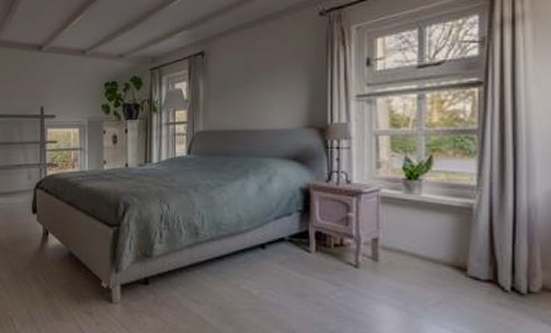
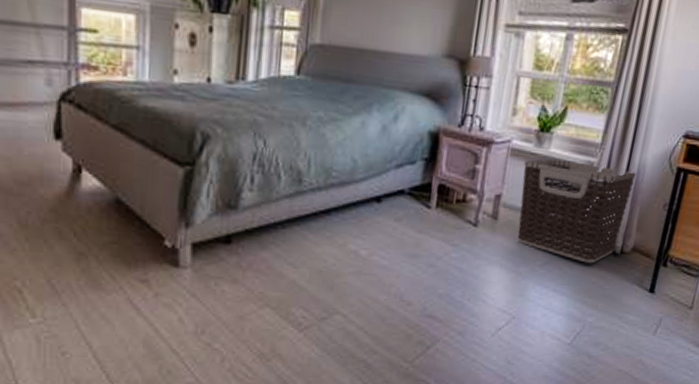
clothes hamper: none [397,203,527,304] -> present [517,158,637,264]

